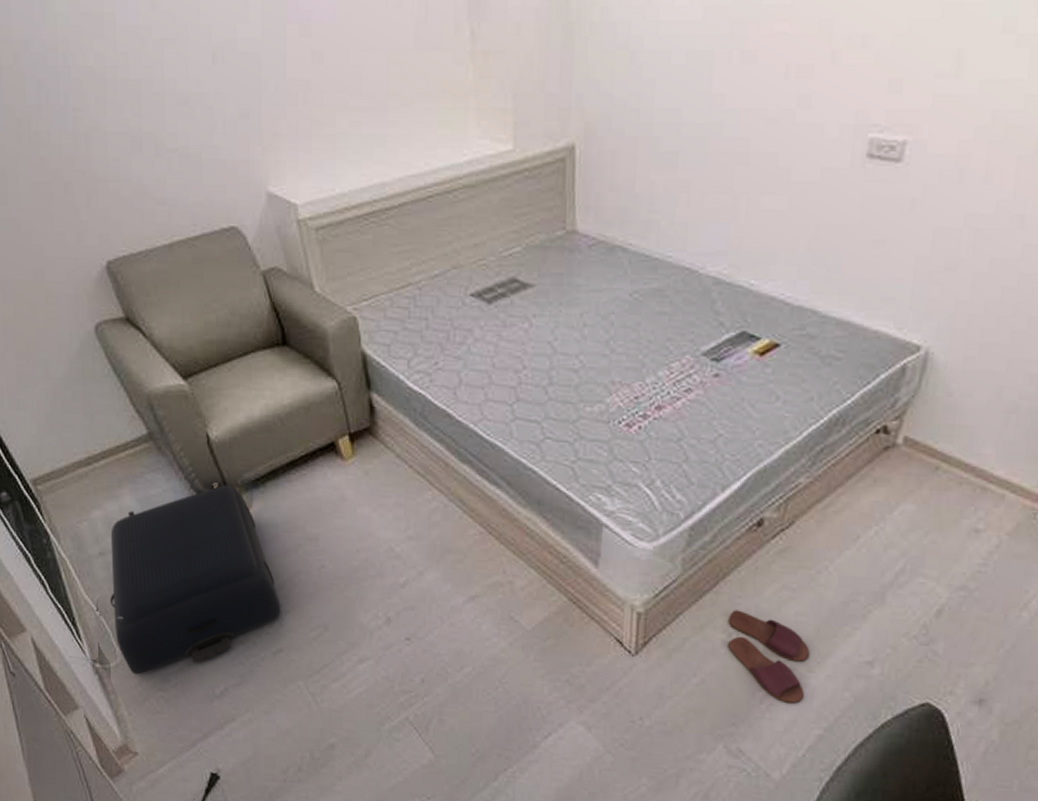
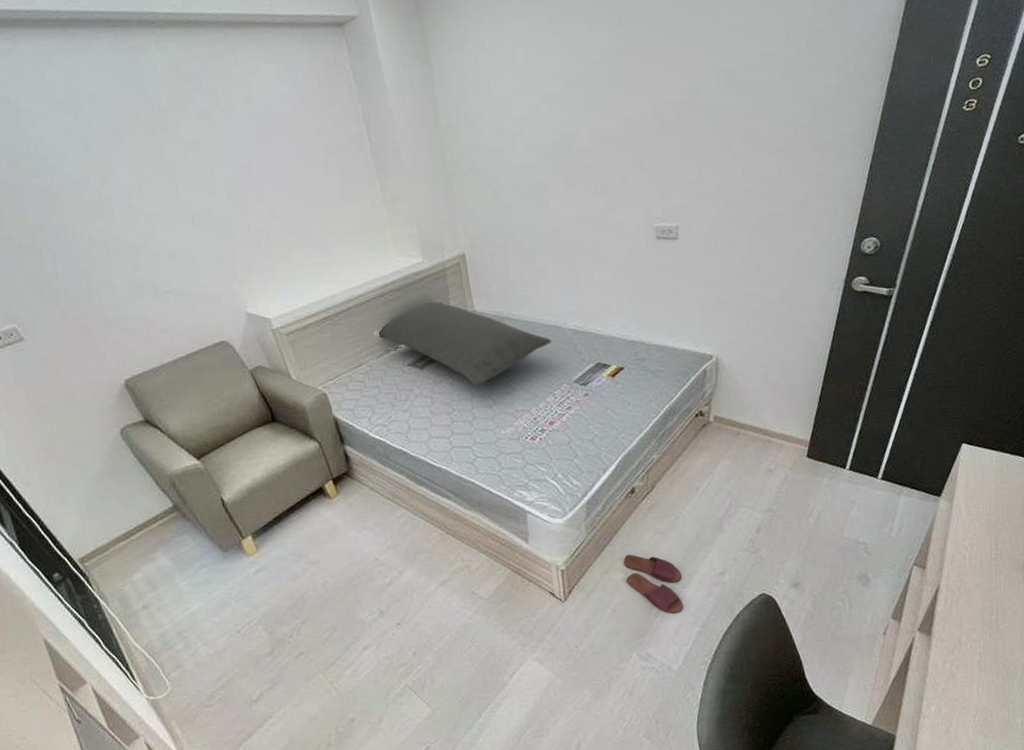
suitcase: present [110,485,281,675] -> none [151,533,298,699]
pillow: none [435,211,681,339] -> present [376,302,552,386]

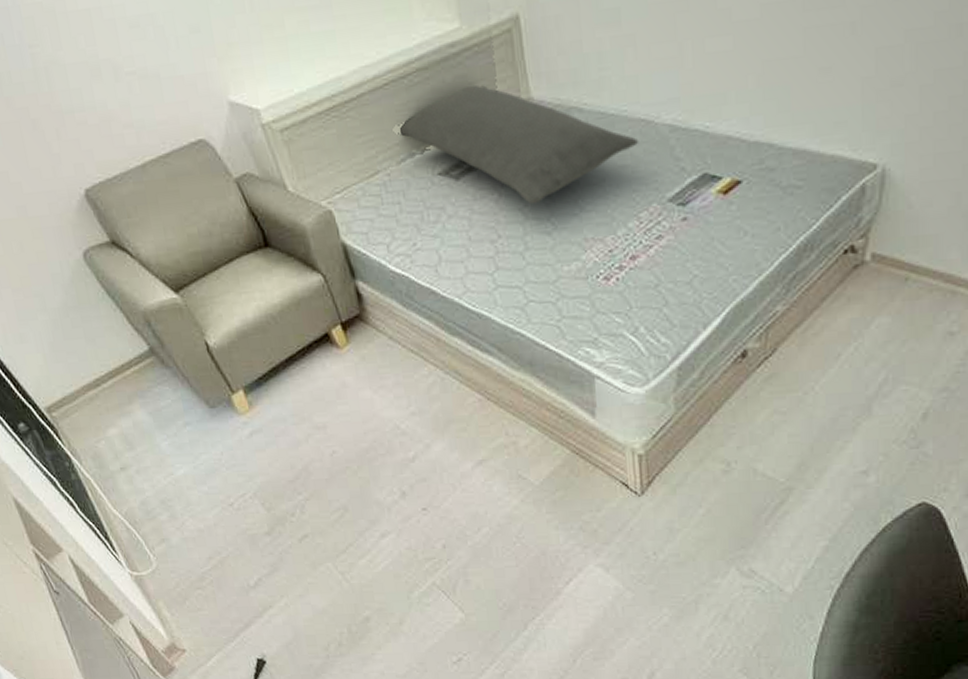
slippers: present [623,554,683,614] -> none [725,439,806,520]

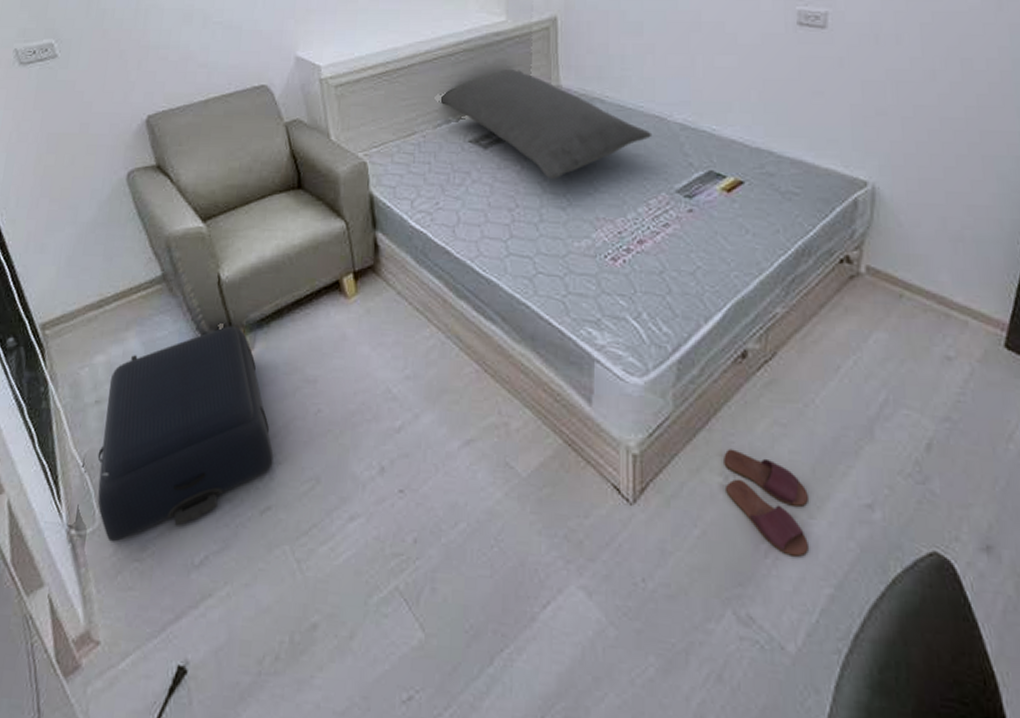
suitcase: none [128,387,301,577] -> present [97,325,274,543]
slippers: none [725,439,806,520] -> present [724,449,808,557]

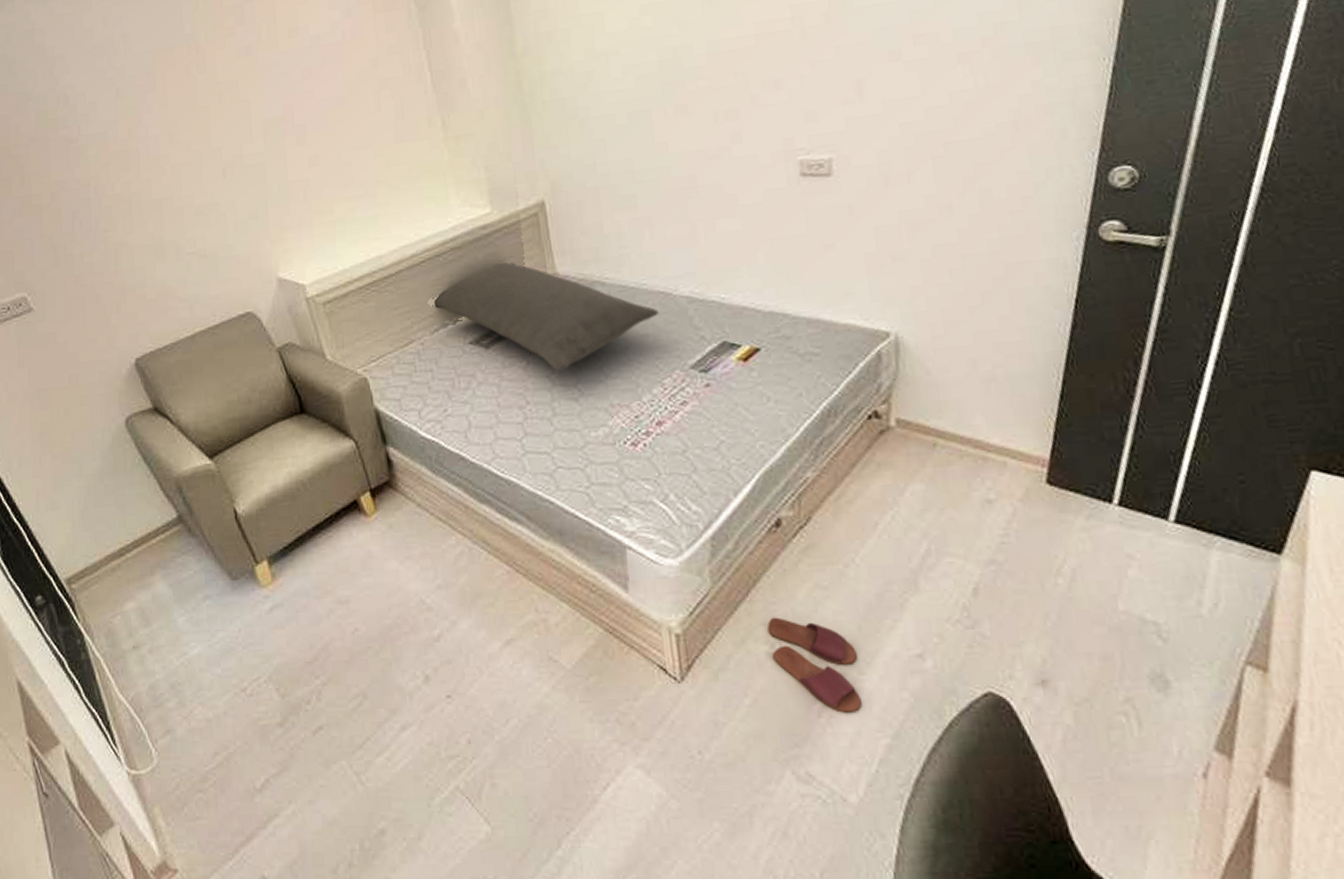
suitcase: present [97,325,274,543] -> none [144,557,318,777]

